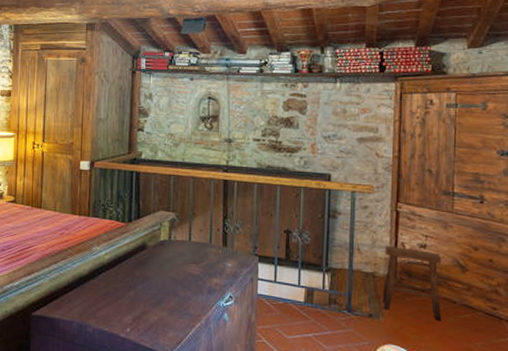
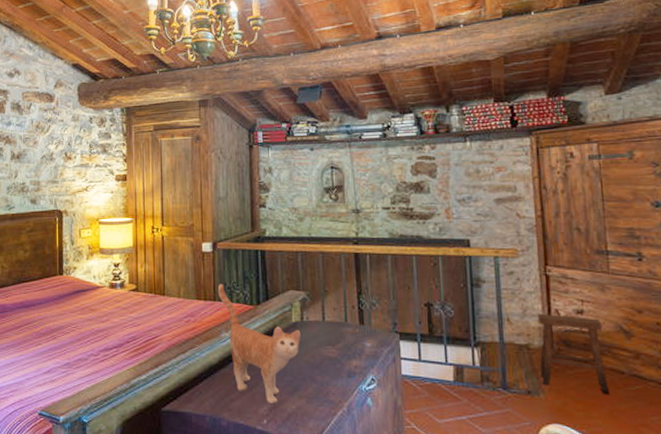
cat: none [92,200,168,315] -> present [217,284,301,405]

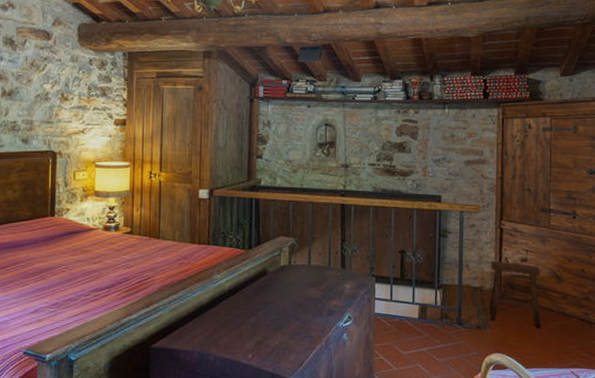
cat: present [217,284,301,405] -> none [211,229,288,341]

